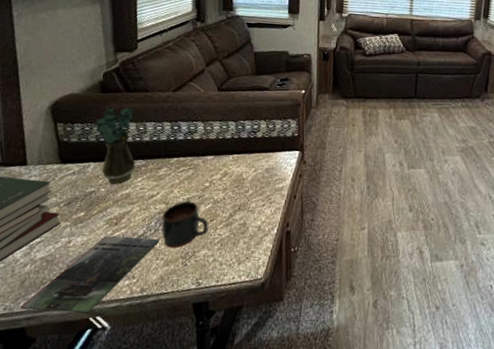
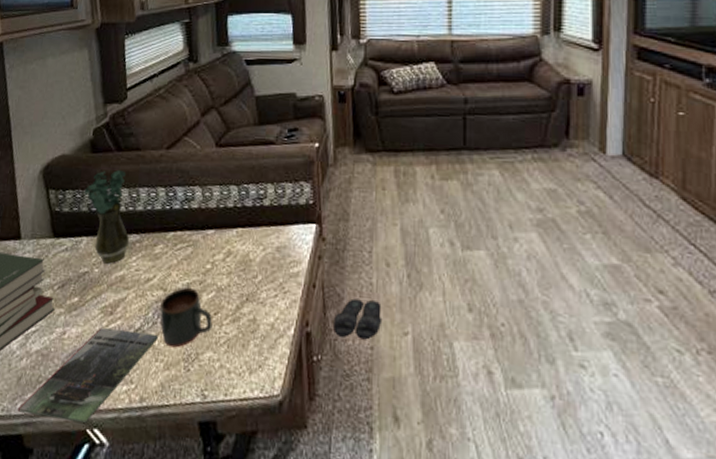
slippers: none [308,205,347,234] -> present [332,298,383,340]

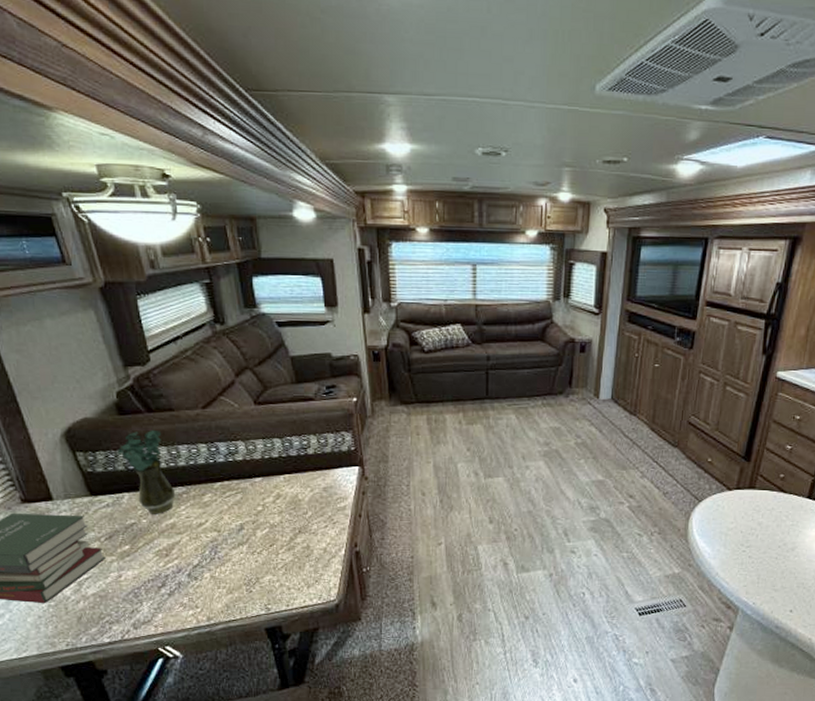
magazine: present [17,328,158,423] -> none [83,567,217,644]
mug: present [160,287,213,348] -> none [216,527,269,576]
slippers: present [332,298,383,340] -> none [378,522,420,552]

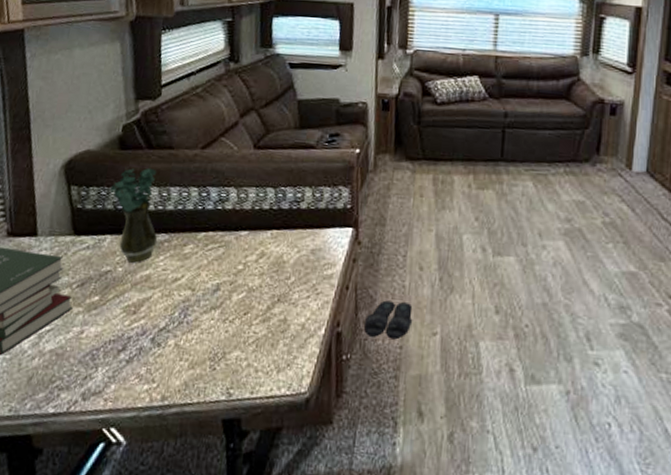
slippers: none [378,522,420,552] -> present [363,300,413,340]

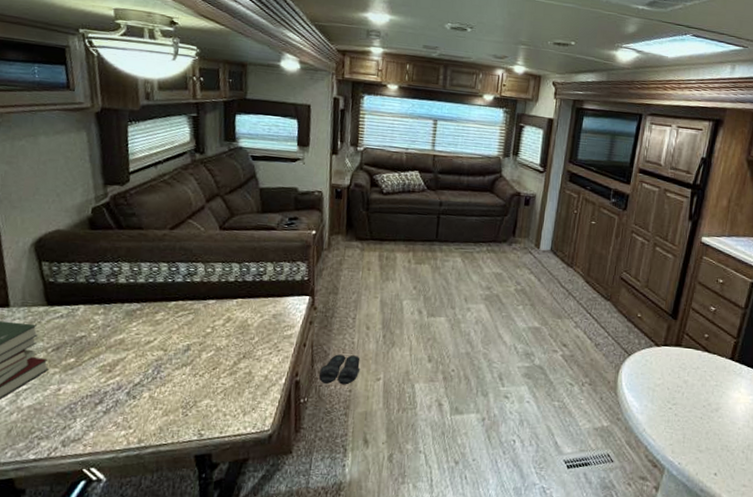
vase: present [109,165,158,263] -> none [81,243,130,329]

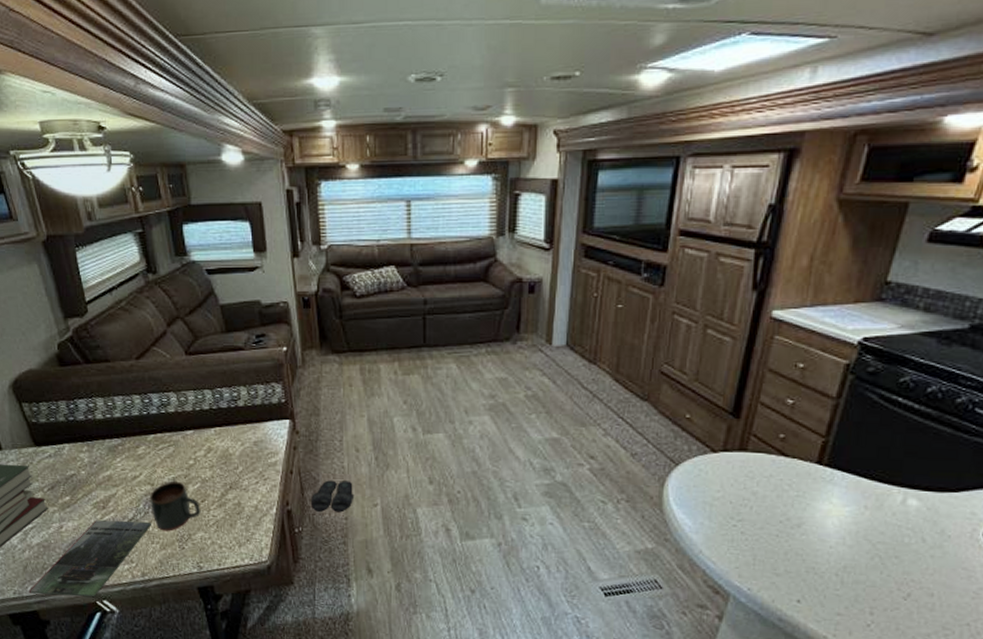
magazine: none [7,384,157,464] -> present [28,520,151,597]
mug: none [159,347,211,398] -> present [150,481,201,531]

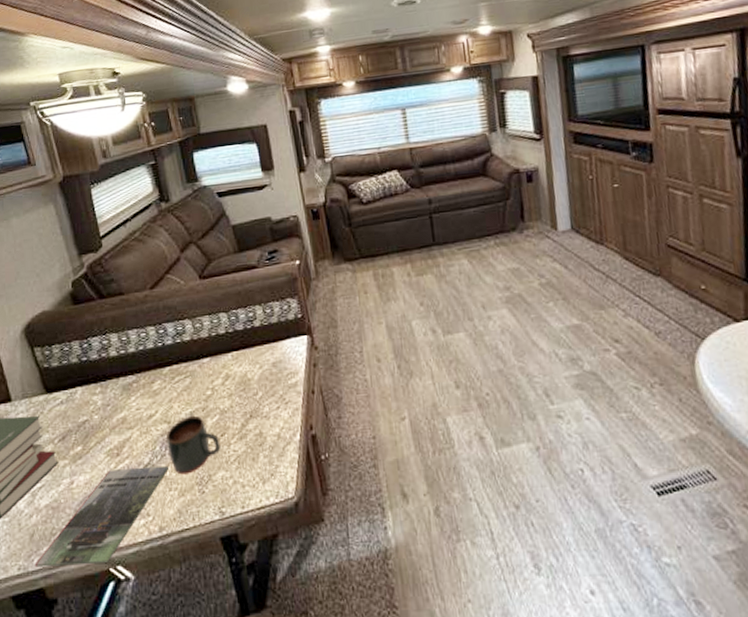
slippers: present [310,480,355,513] -> none [335,395,381,433]

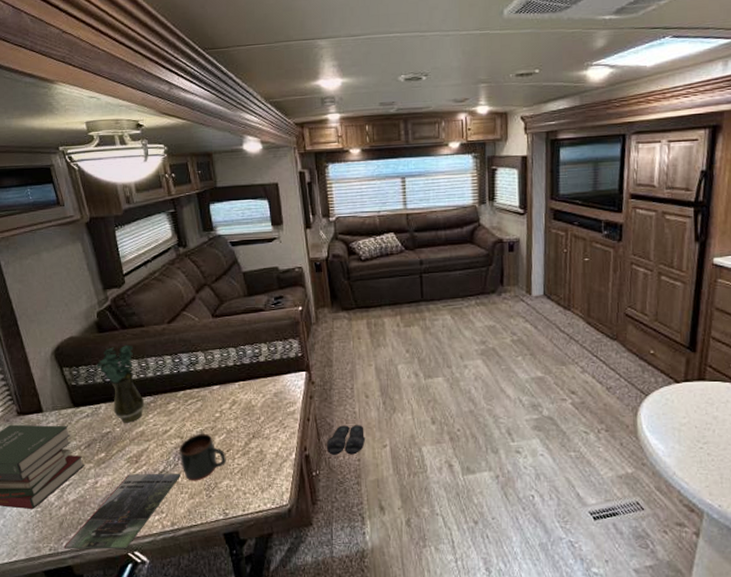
vase: none [71,313,126,409] -> present [96,342,145,423]
slippers: none [335,395,381,433] -> present [326,425,366,455]

